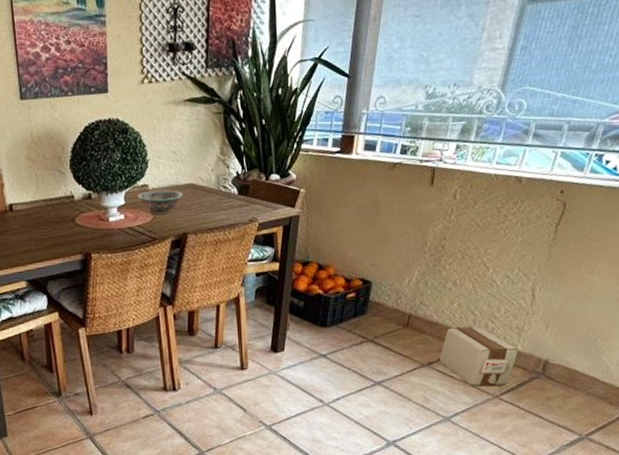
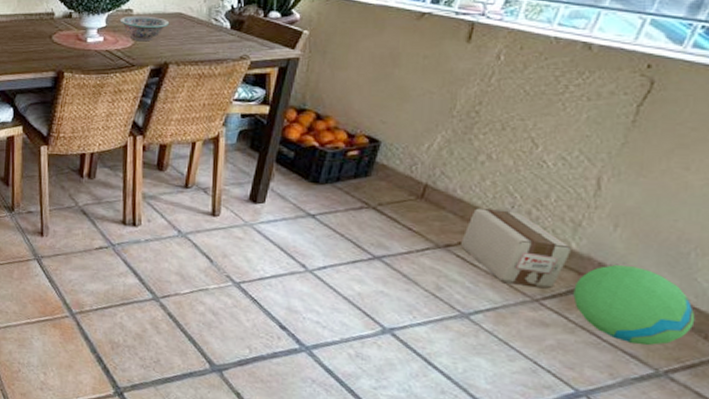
ball: none [522,357,603,418] -> present [573,265,696,346]

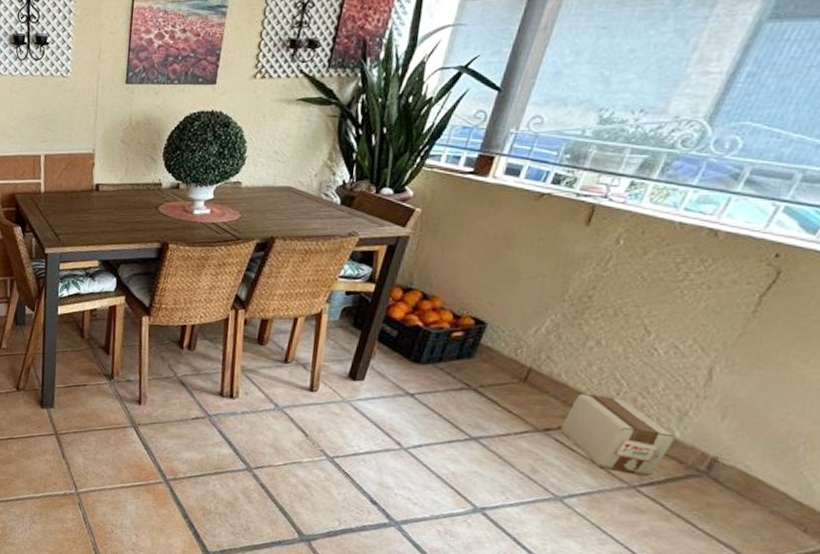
decorative bowl: present [119,15,170,42] -> none [227,188,279,216]
ball: present [573,265,696,346] -> none [671,455,797,536]

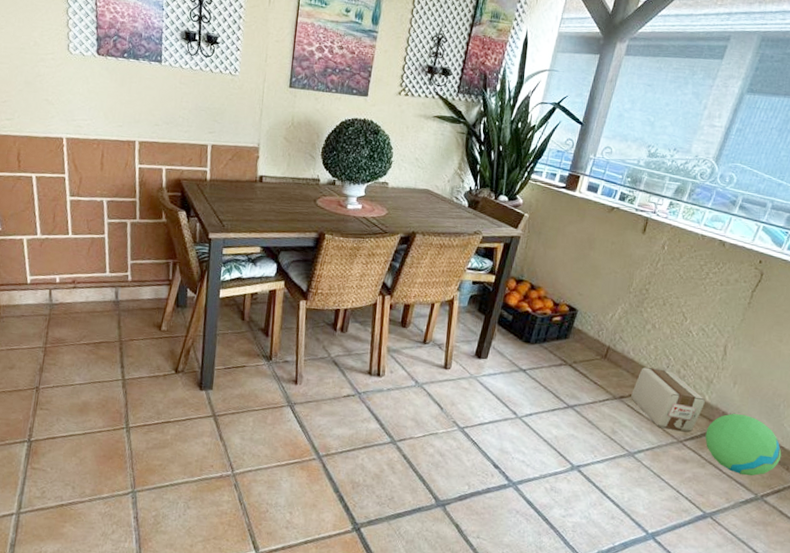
ball: none [671,455,797,536] -> present [705,413,782,476]

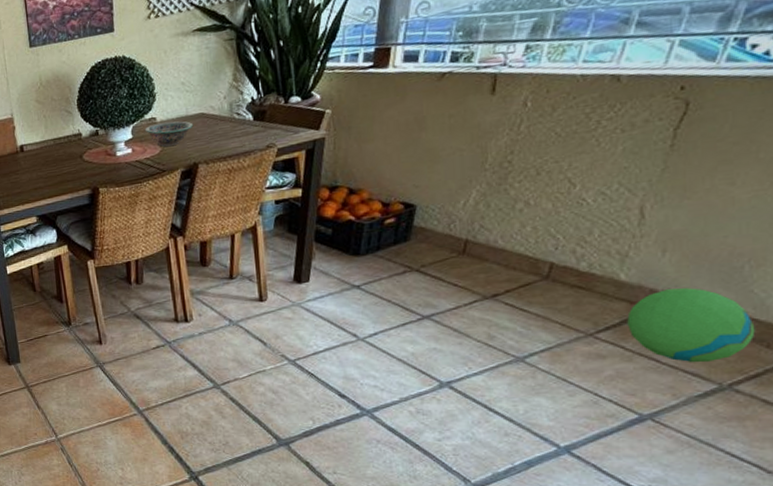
decorative bowl: none [376,188,419,213] -> present [144,121,194,147]
box: present [631,367,706,433] -> none [508,252,622,323]

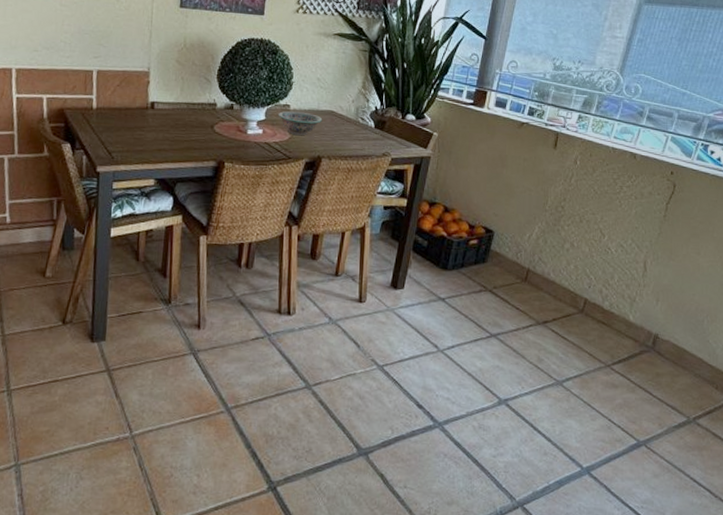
ball: present [627,288,756,363] -> none [633,332,710,398]

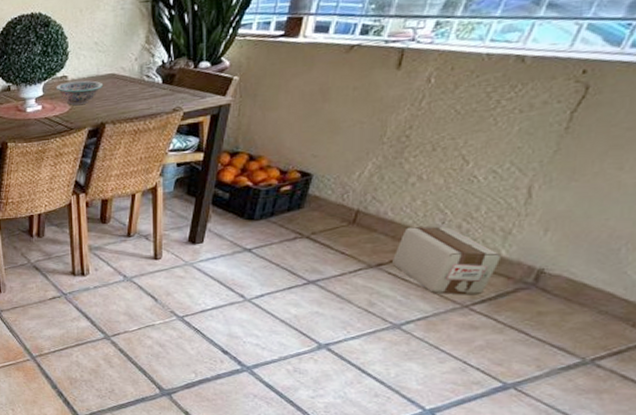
box: none [555,289,630,356] -> present [392,226,502,295]

